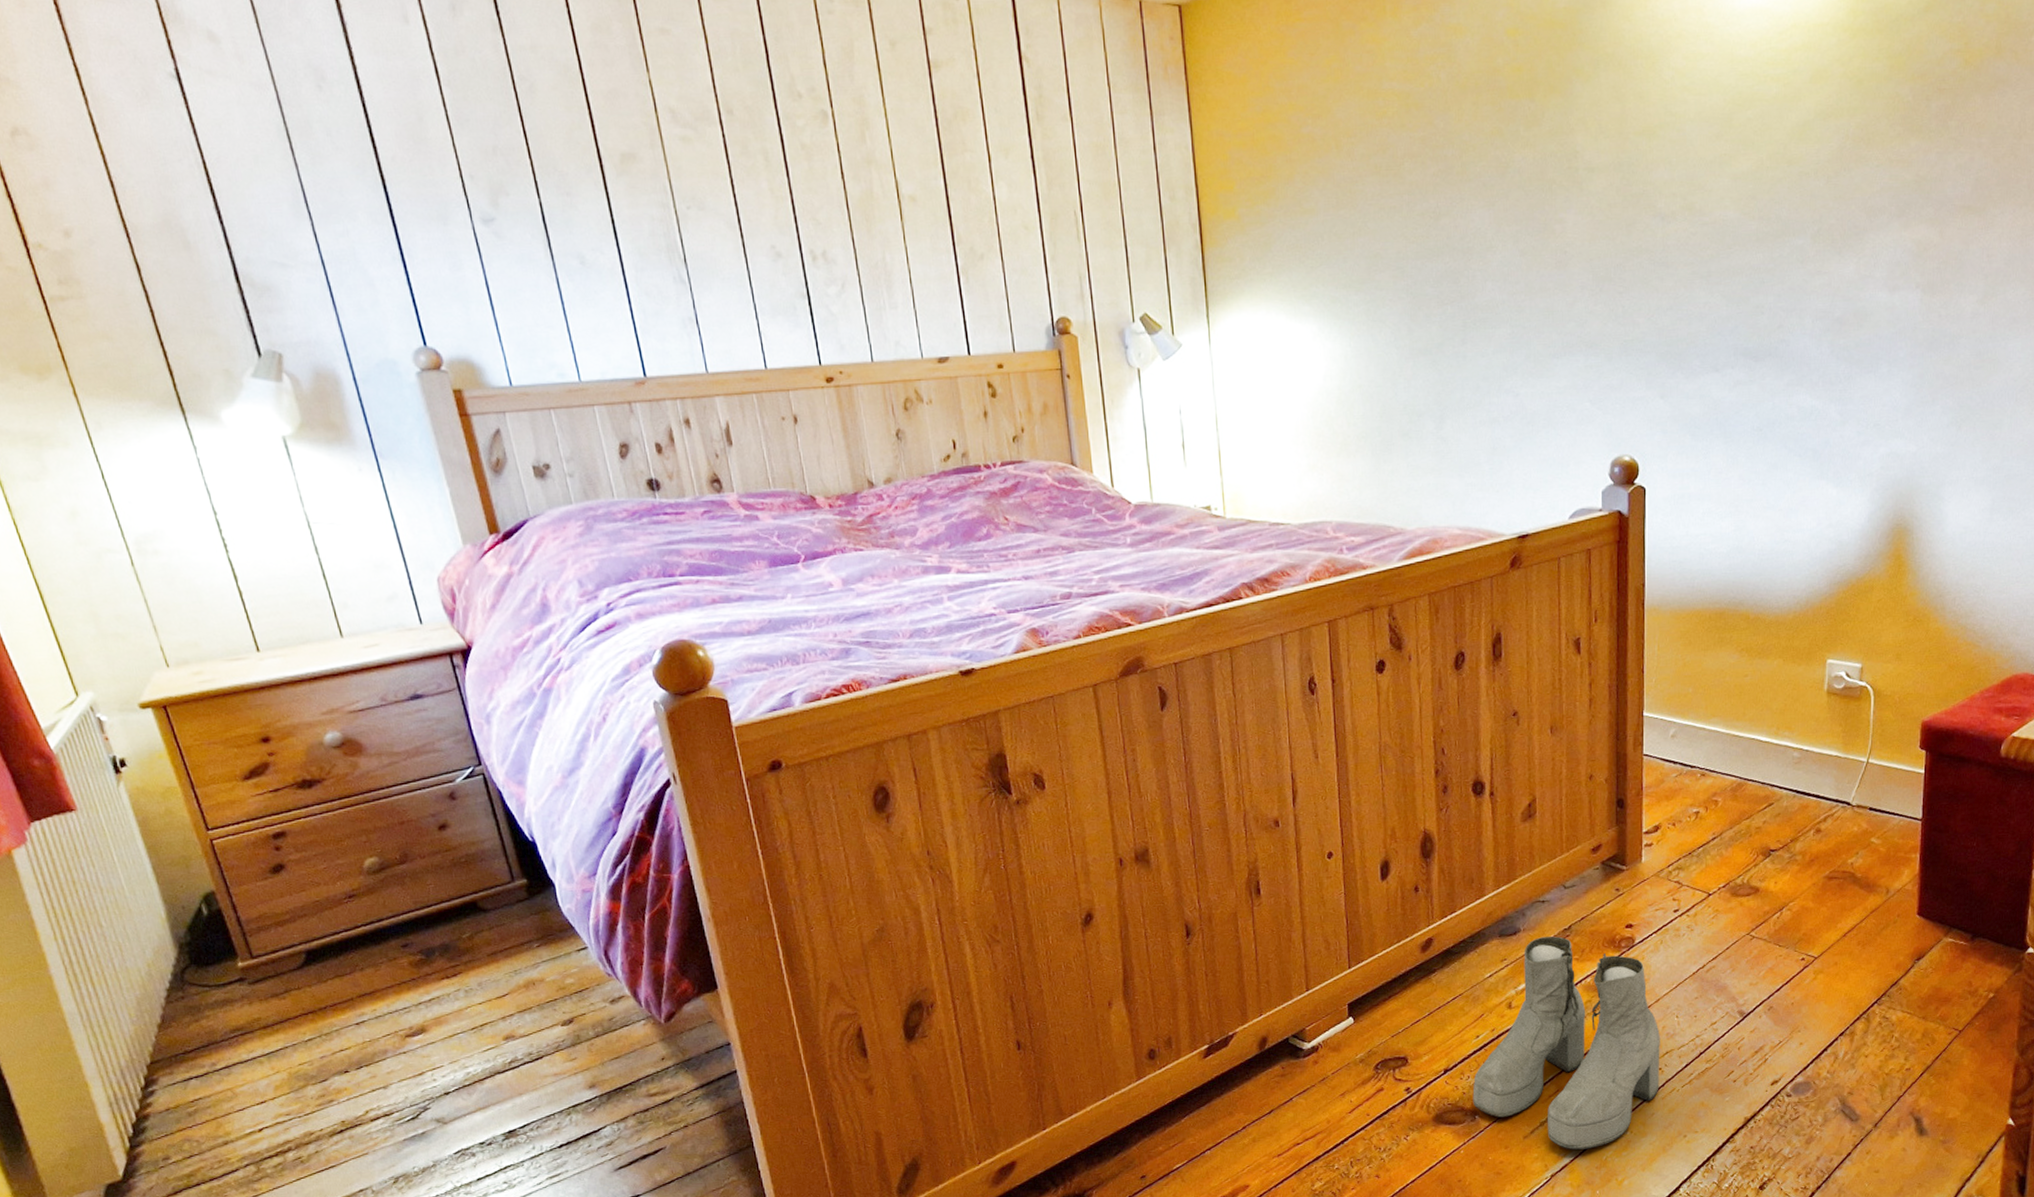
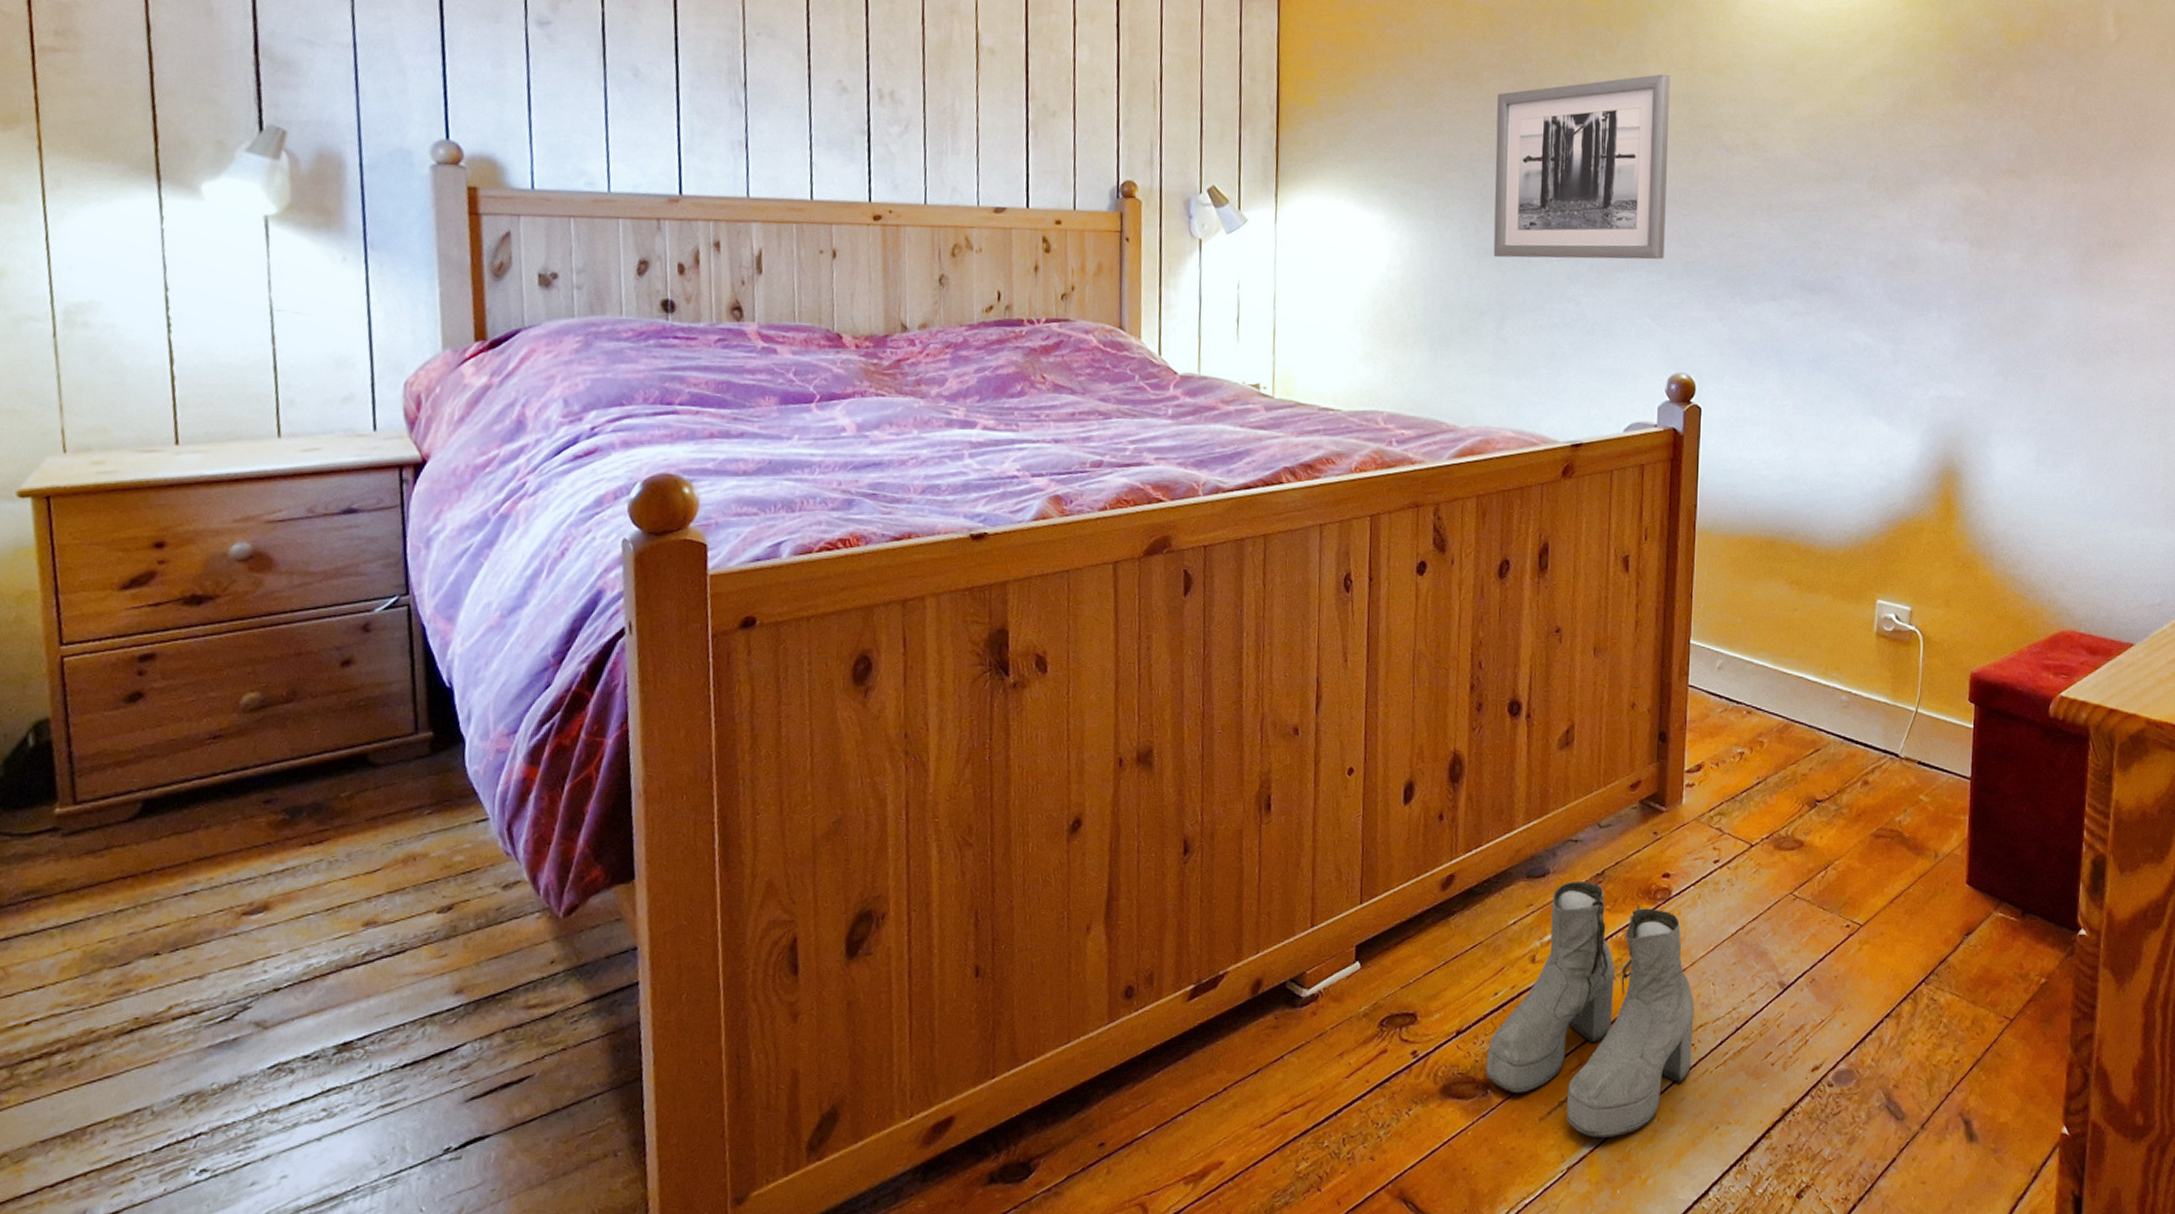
wall art: none [1421,143,1602,356] -> present [1493,74,1671,260]

